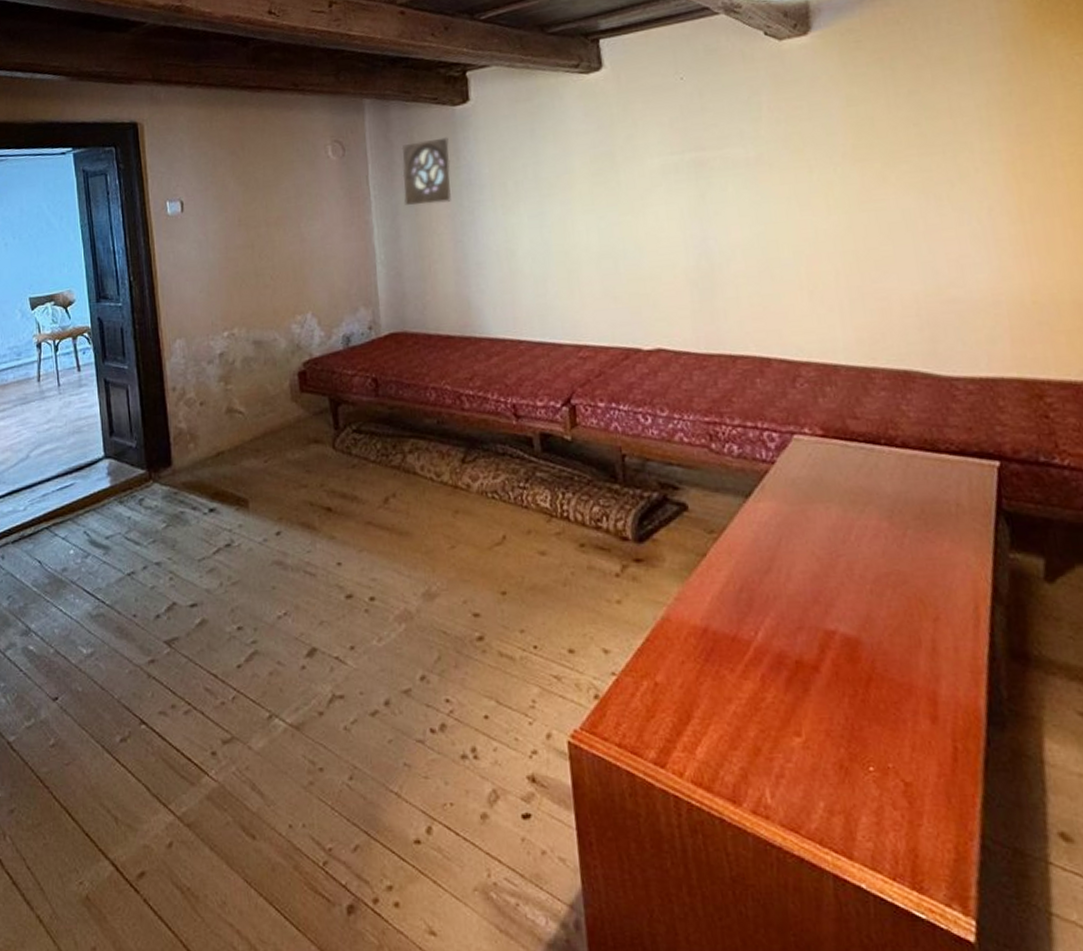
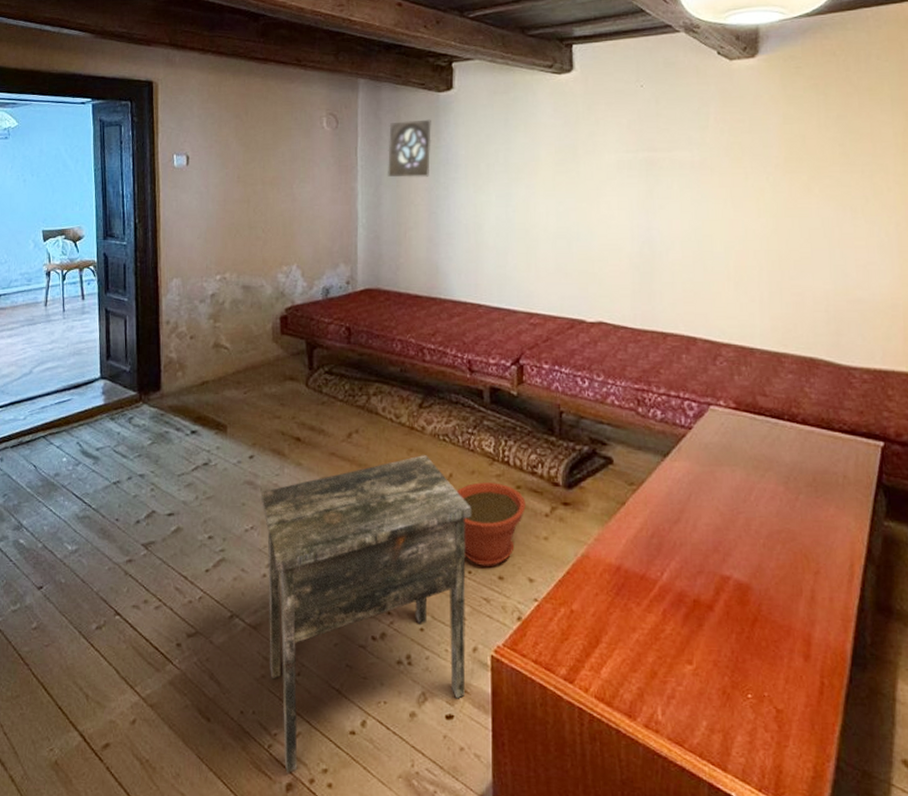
side table: none [293,516,542,893] -> present [261,455,472,773]
plant pot: none [512,542,593,639] -> present [456,482,526,566]

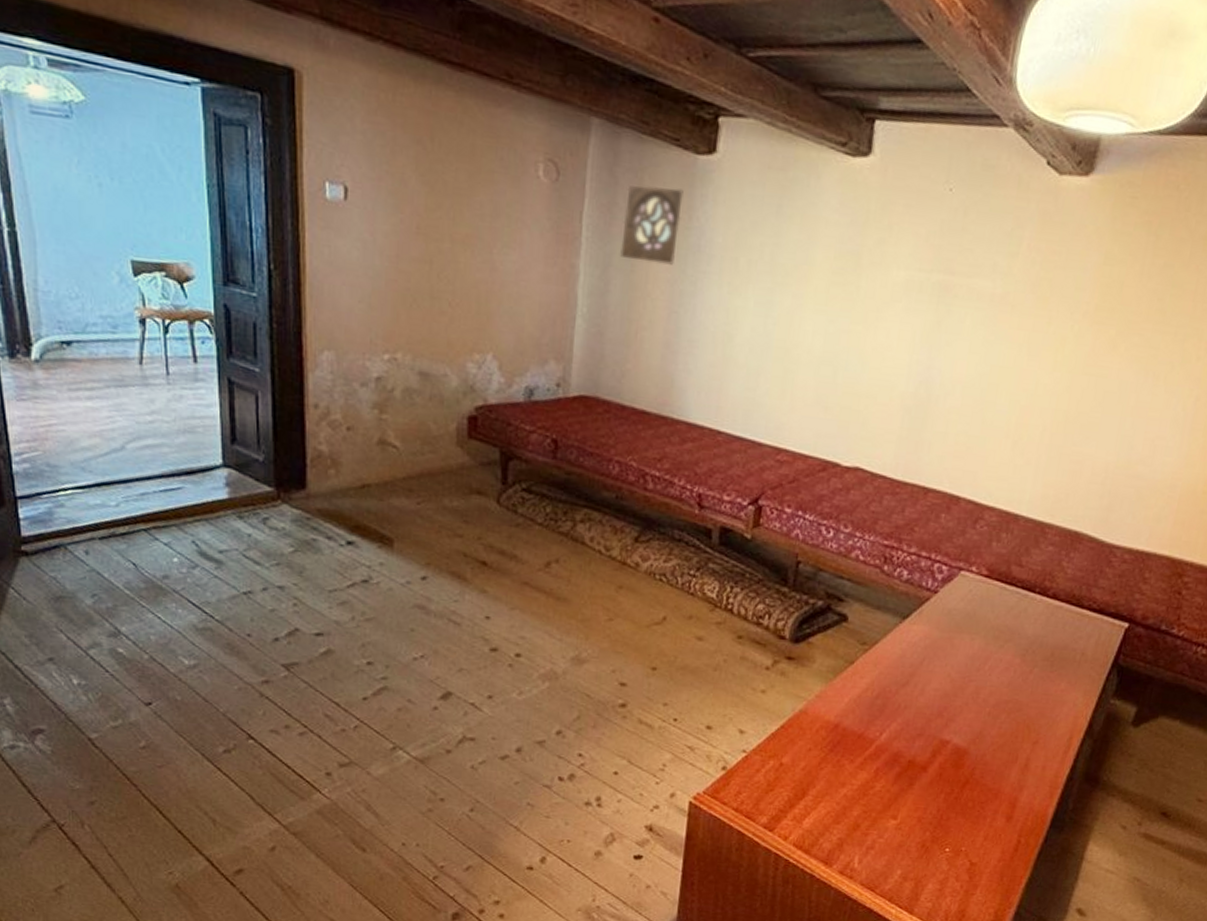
side table: present [261,455,472,773] -> none [435,594,685,903]
plant pot: present [456,482,526,566] -> none [669,628,746,715]

